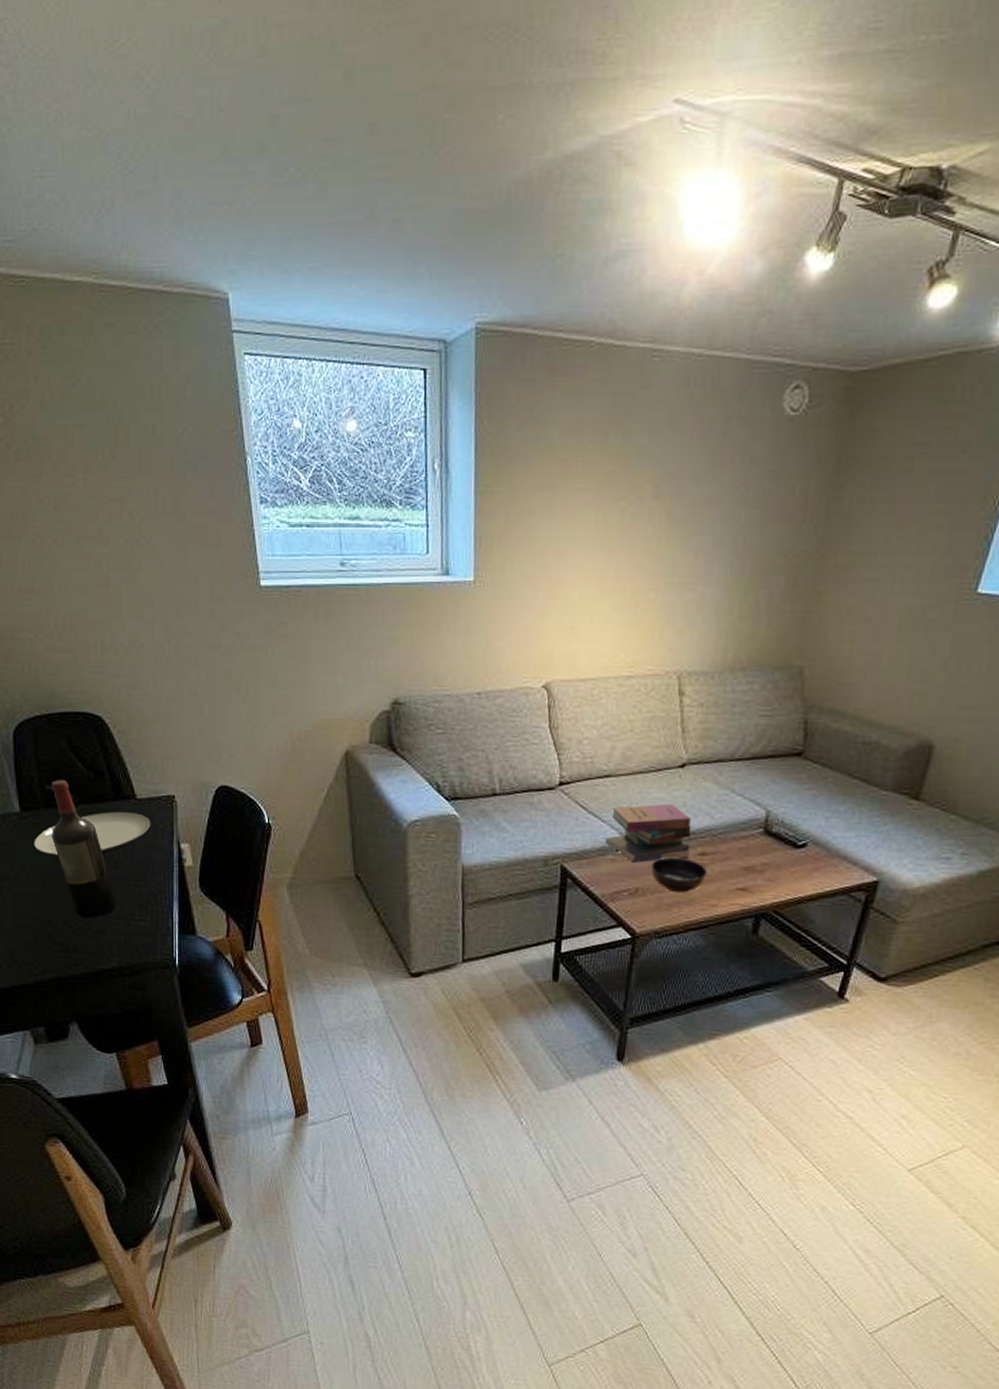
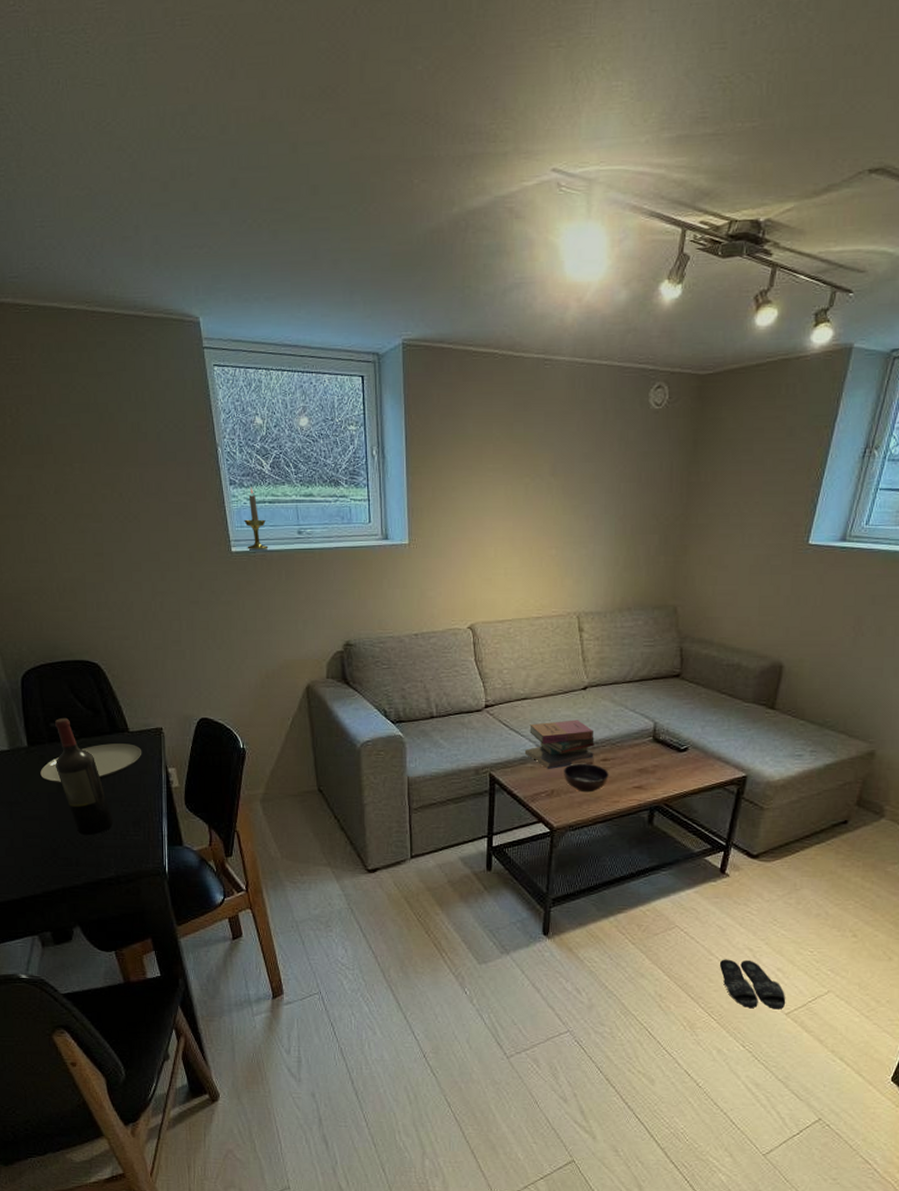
candlestick: none [276,507,305,585] -> present [244,488,269,551]
slippers: none [831,1100,910,1164] -> present [720,959,786,1010]

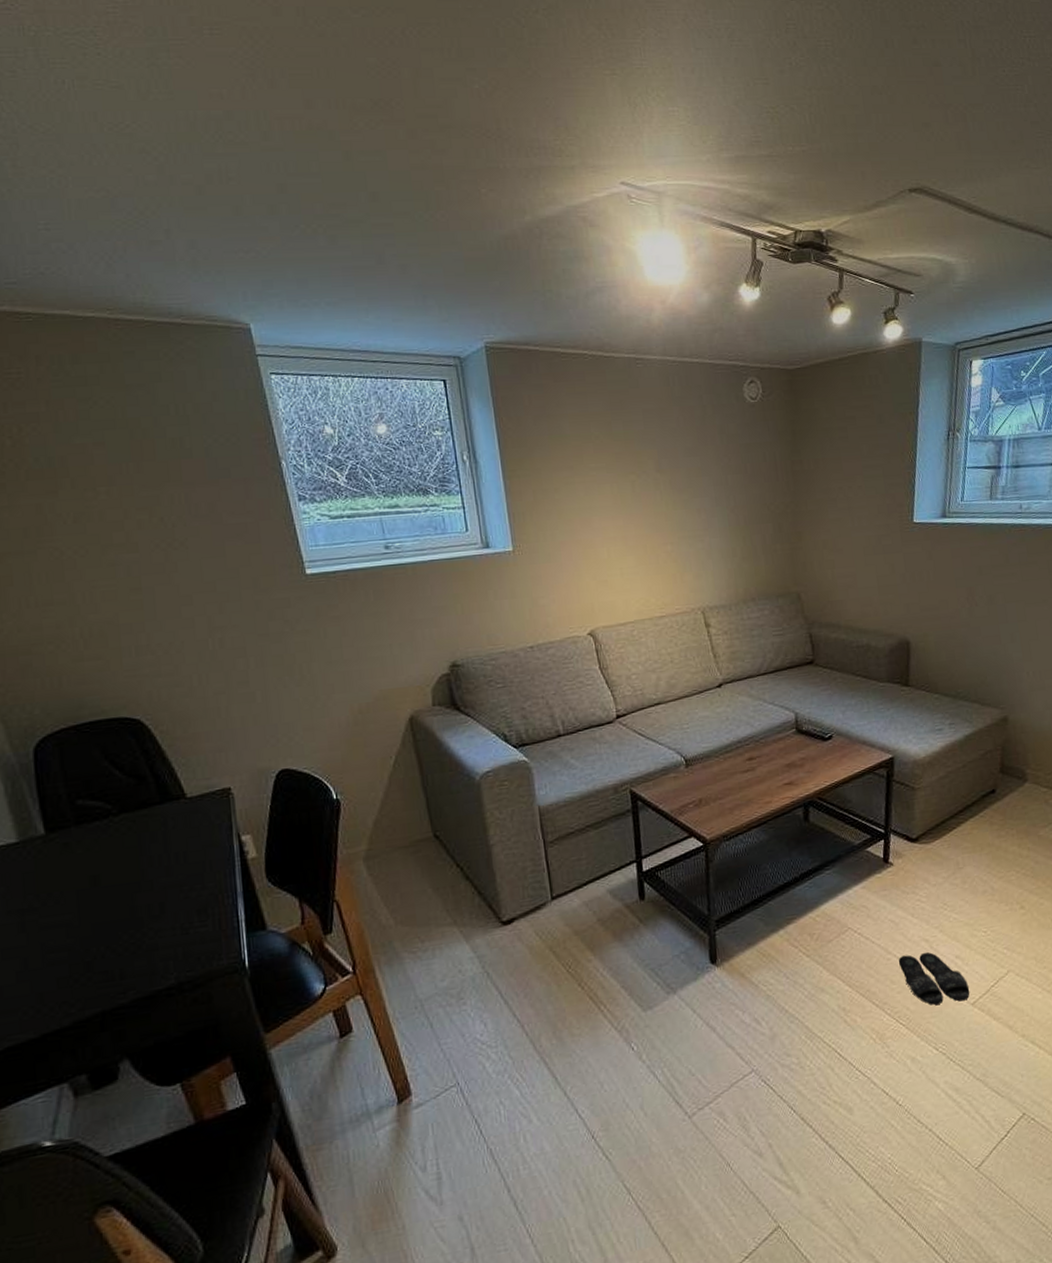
plate: present [40,743,142,783] -> none [64,812,206,876]
wine bottle: present [55,717,113,836] -> none [83,790,171,938]
candlestick: present [244,488,269,551] -> none [319,502,351,571]
books: present [524,720,594,770] -> none [665,719,740,778]
bowl: present [564,763,609,793] -> none [709,764,757,797]

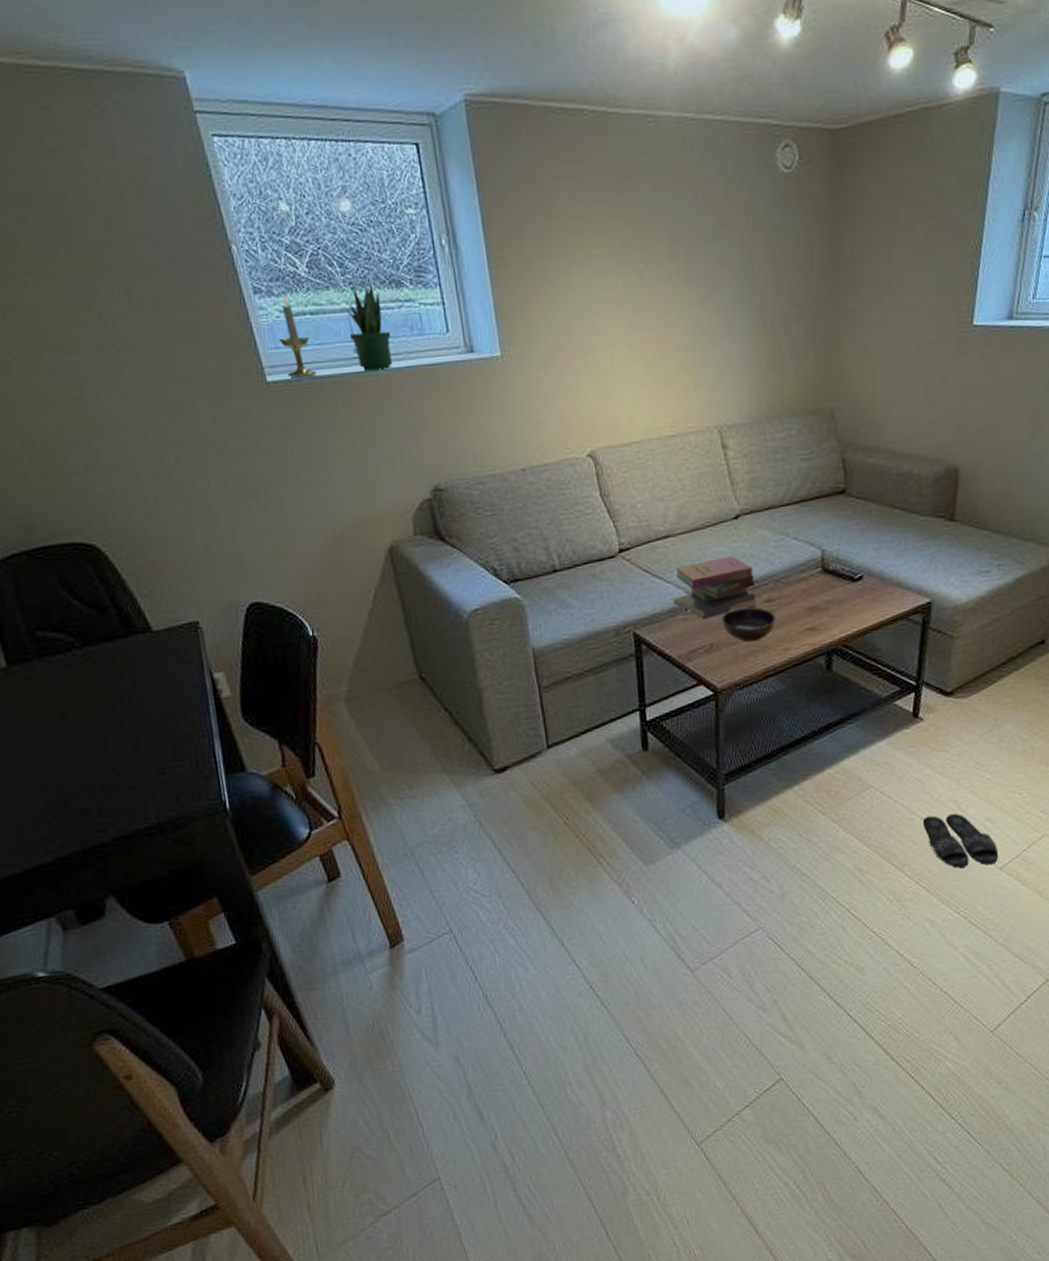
candlestick: none [319,502,351,571] -> present [279,296,317,378]
planter: none [378,492,419,564] -> present [345,284,393,371]
books: none [665,719,740,778] -> present [672,556,757,621]
bowl: none [709,764,757,797] -> present [722,606,776,643]

